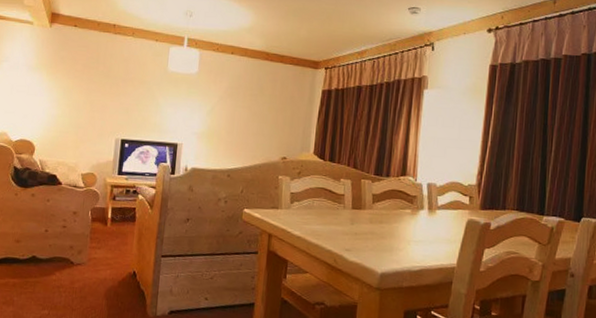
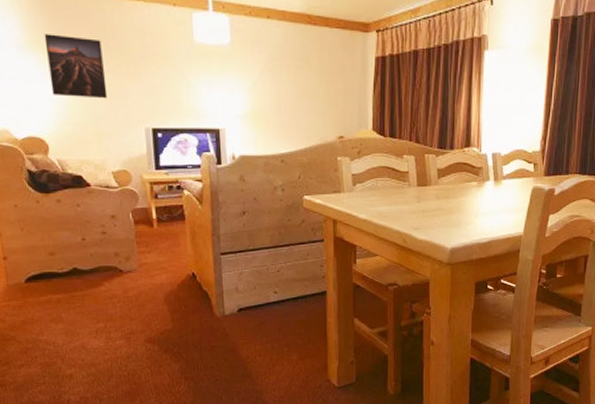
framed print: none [47,59,94,113] -> present [44,34,108,99]

